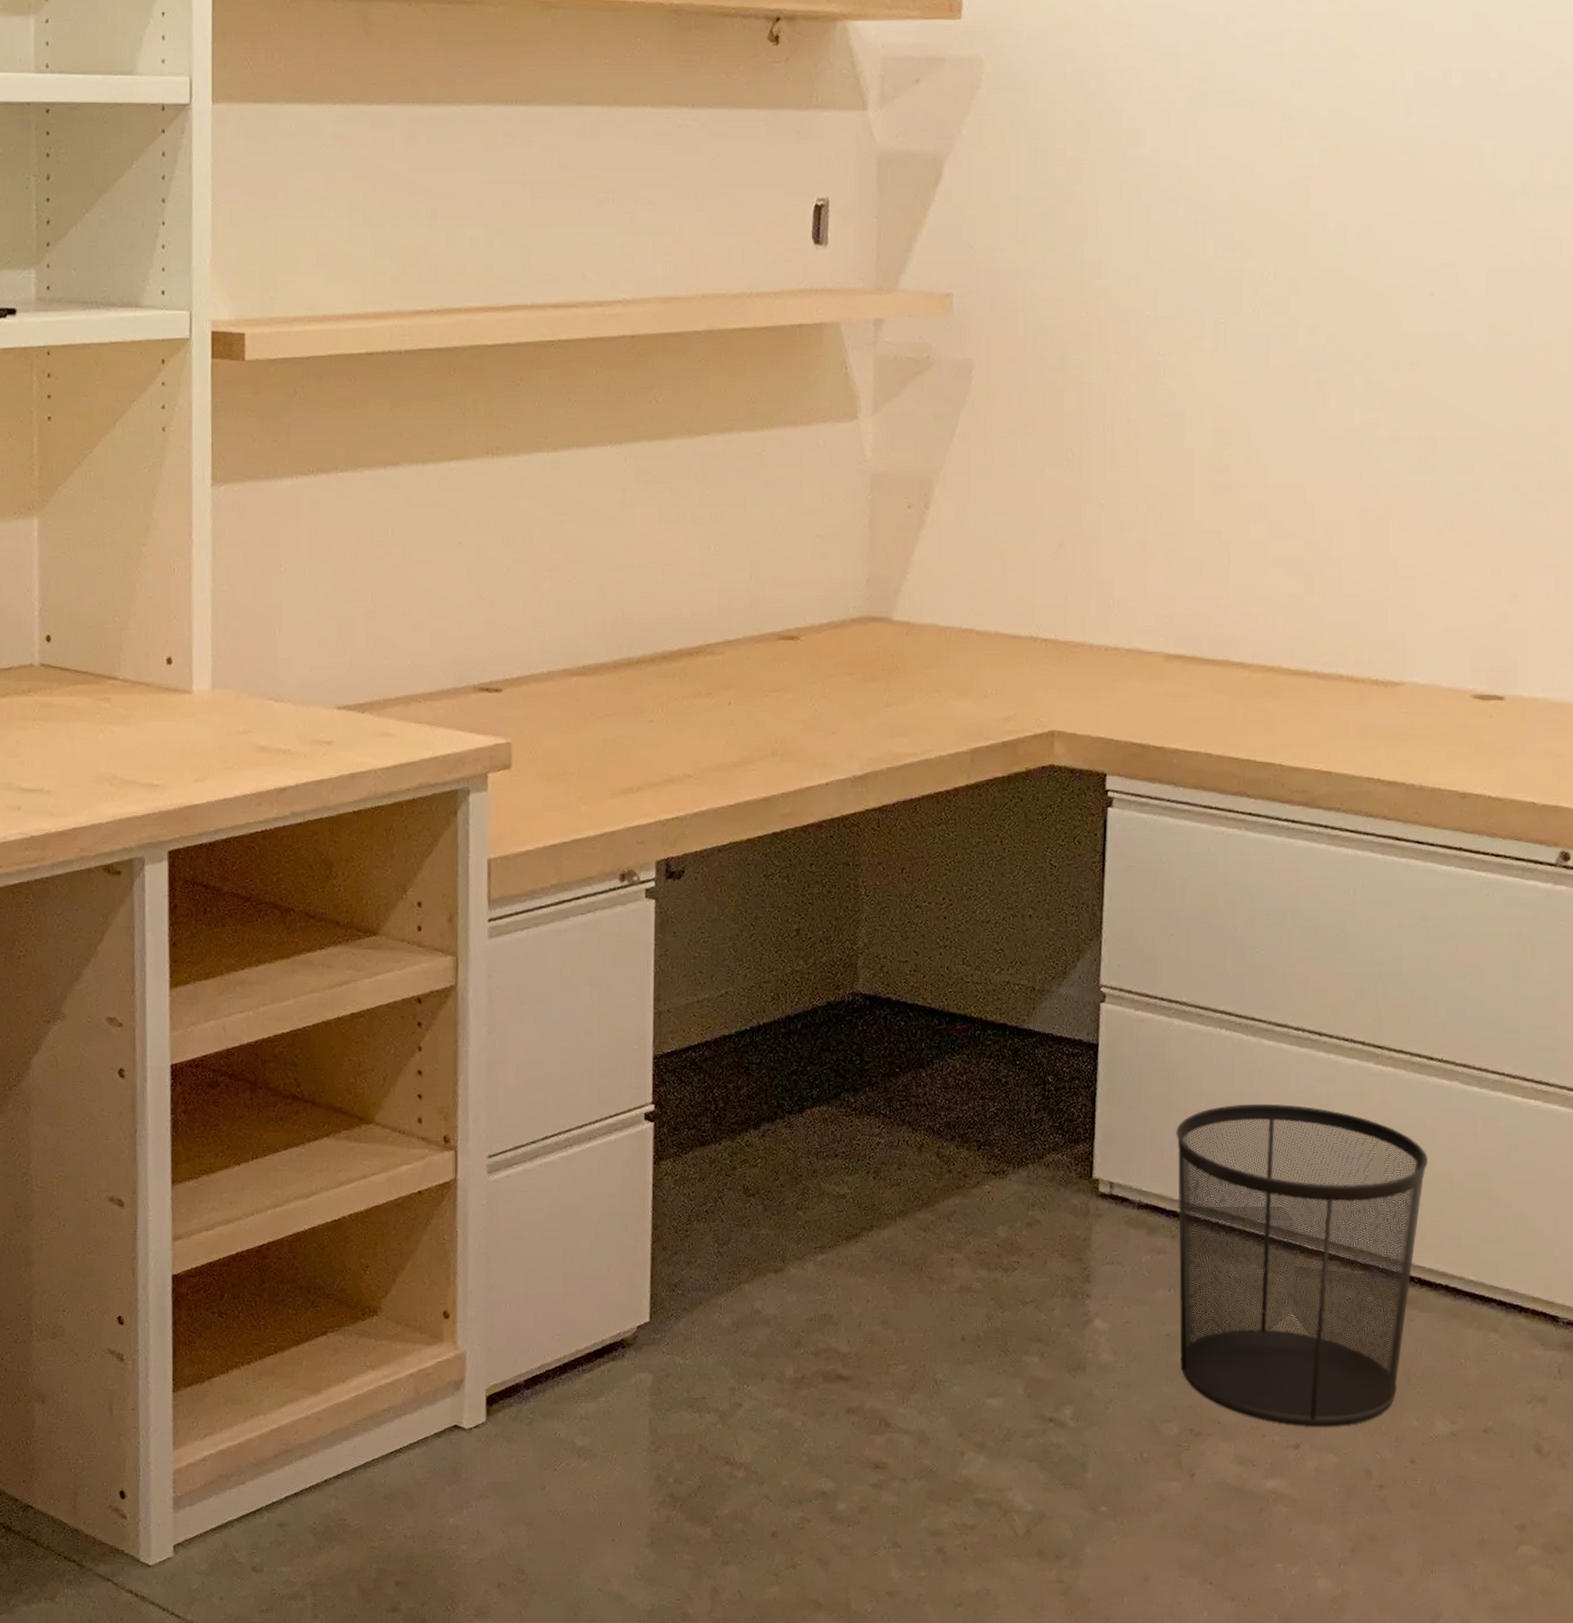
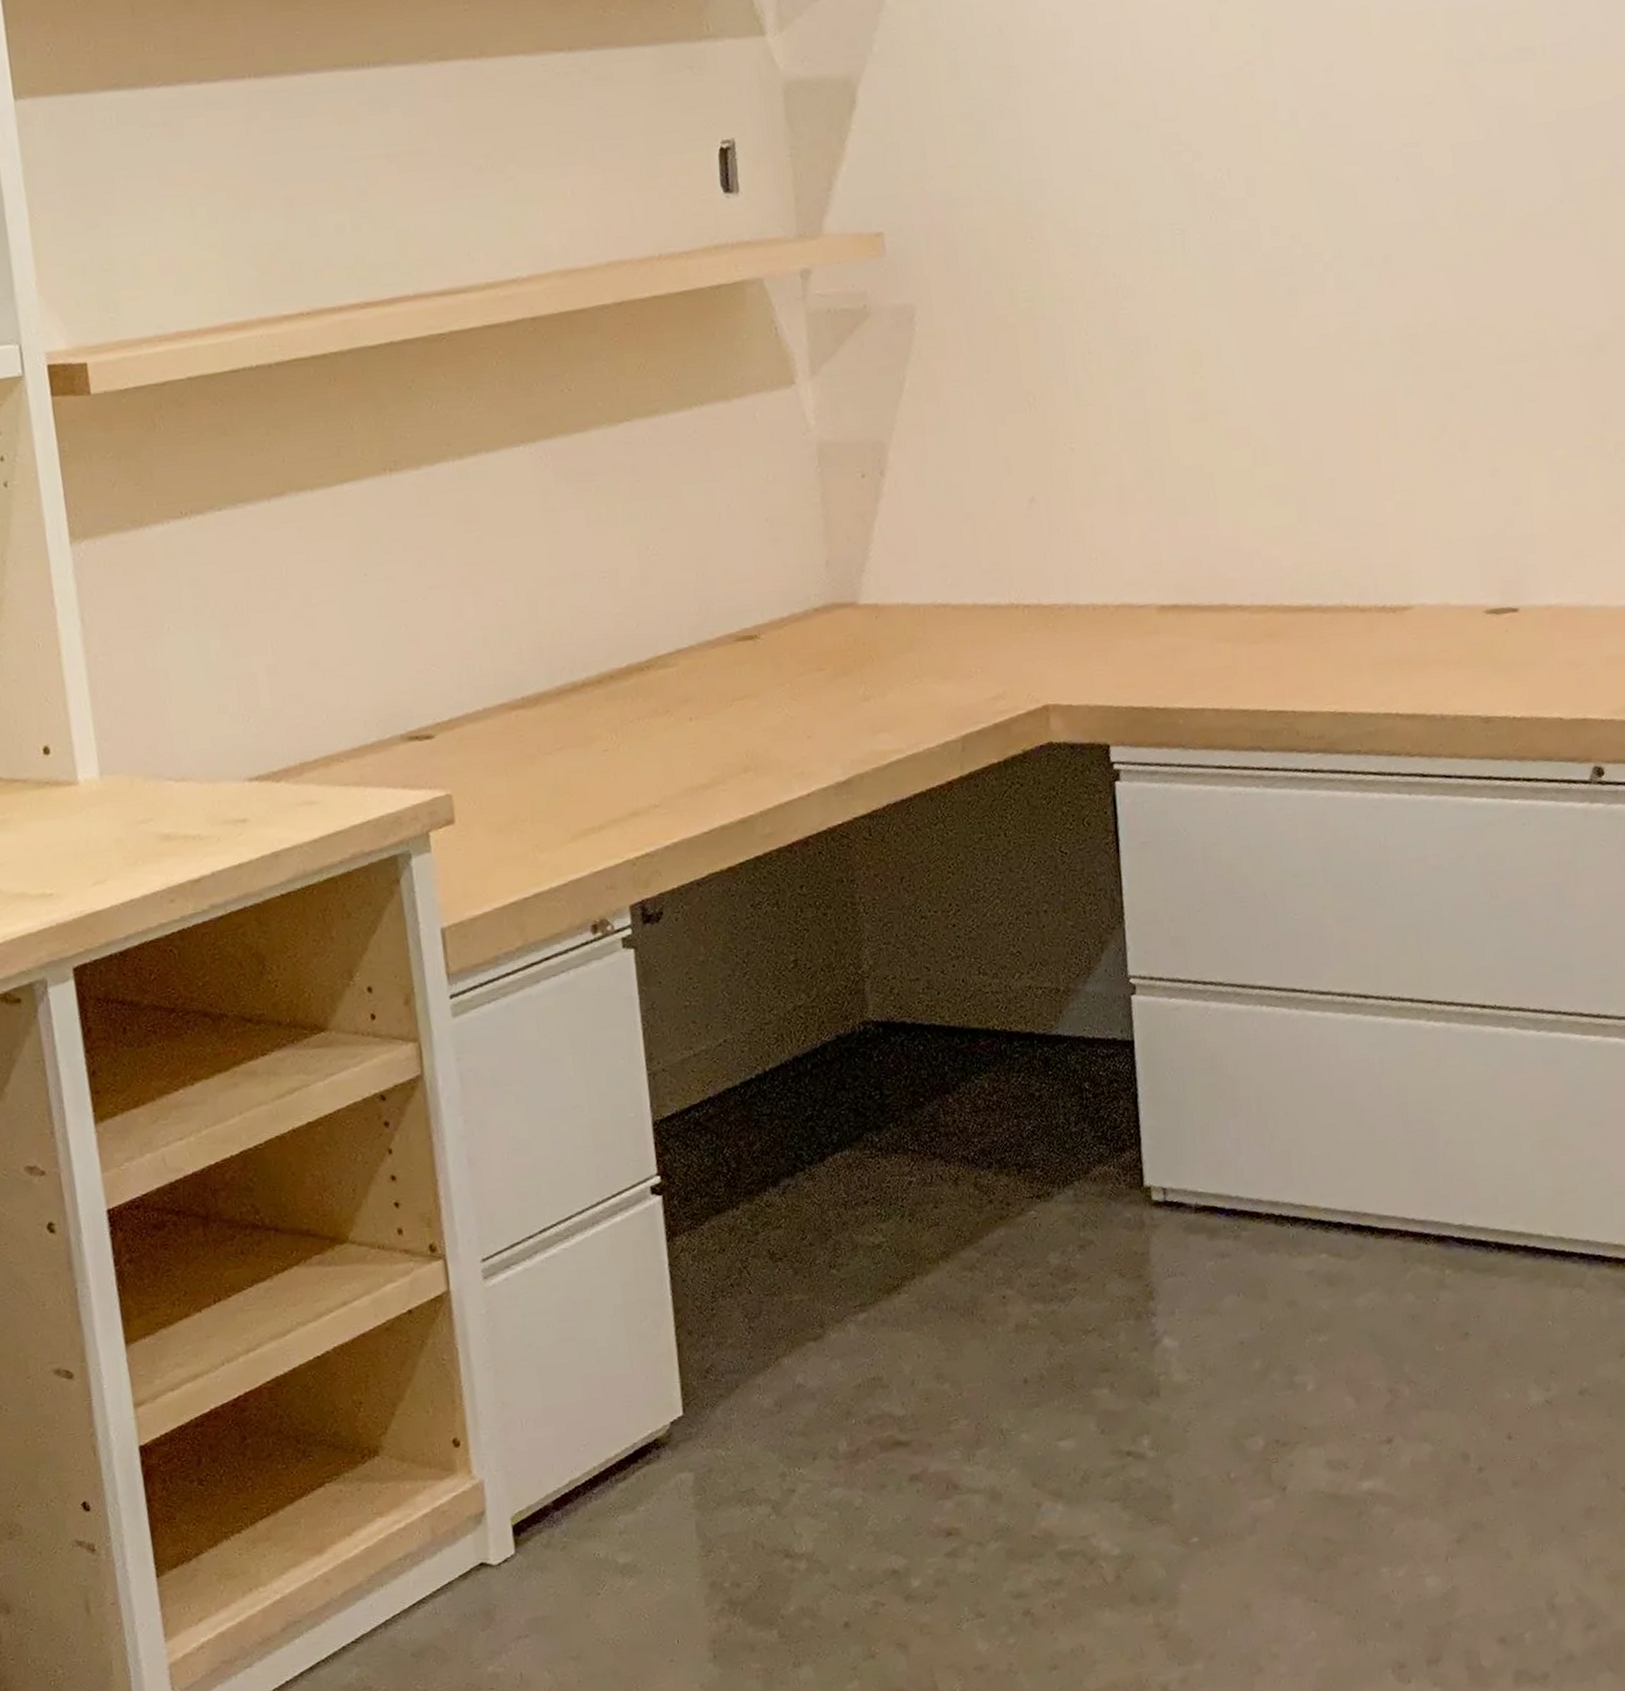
waste bin: present [1176,1104,1427,1427] -> none [1226,1076,1492,1419]

